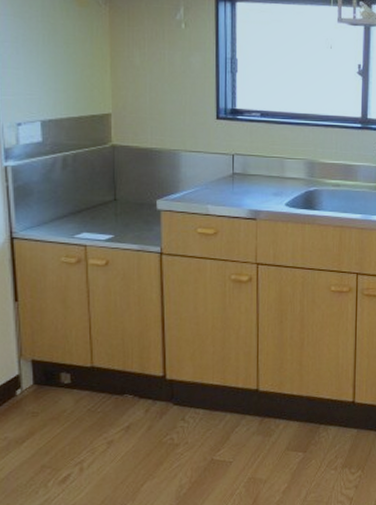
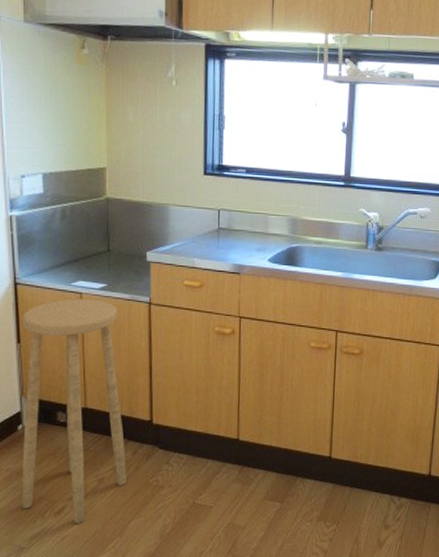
stool: none [20,252,138,491] -> present [21,299,127,523]

